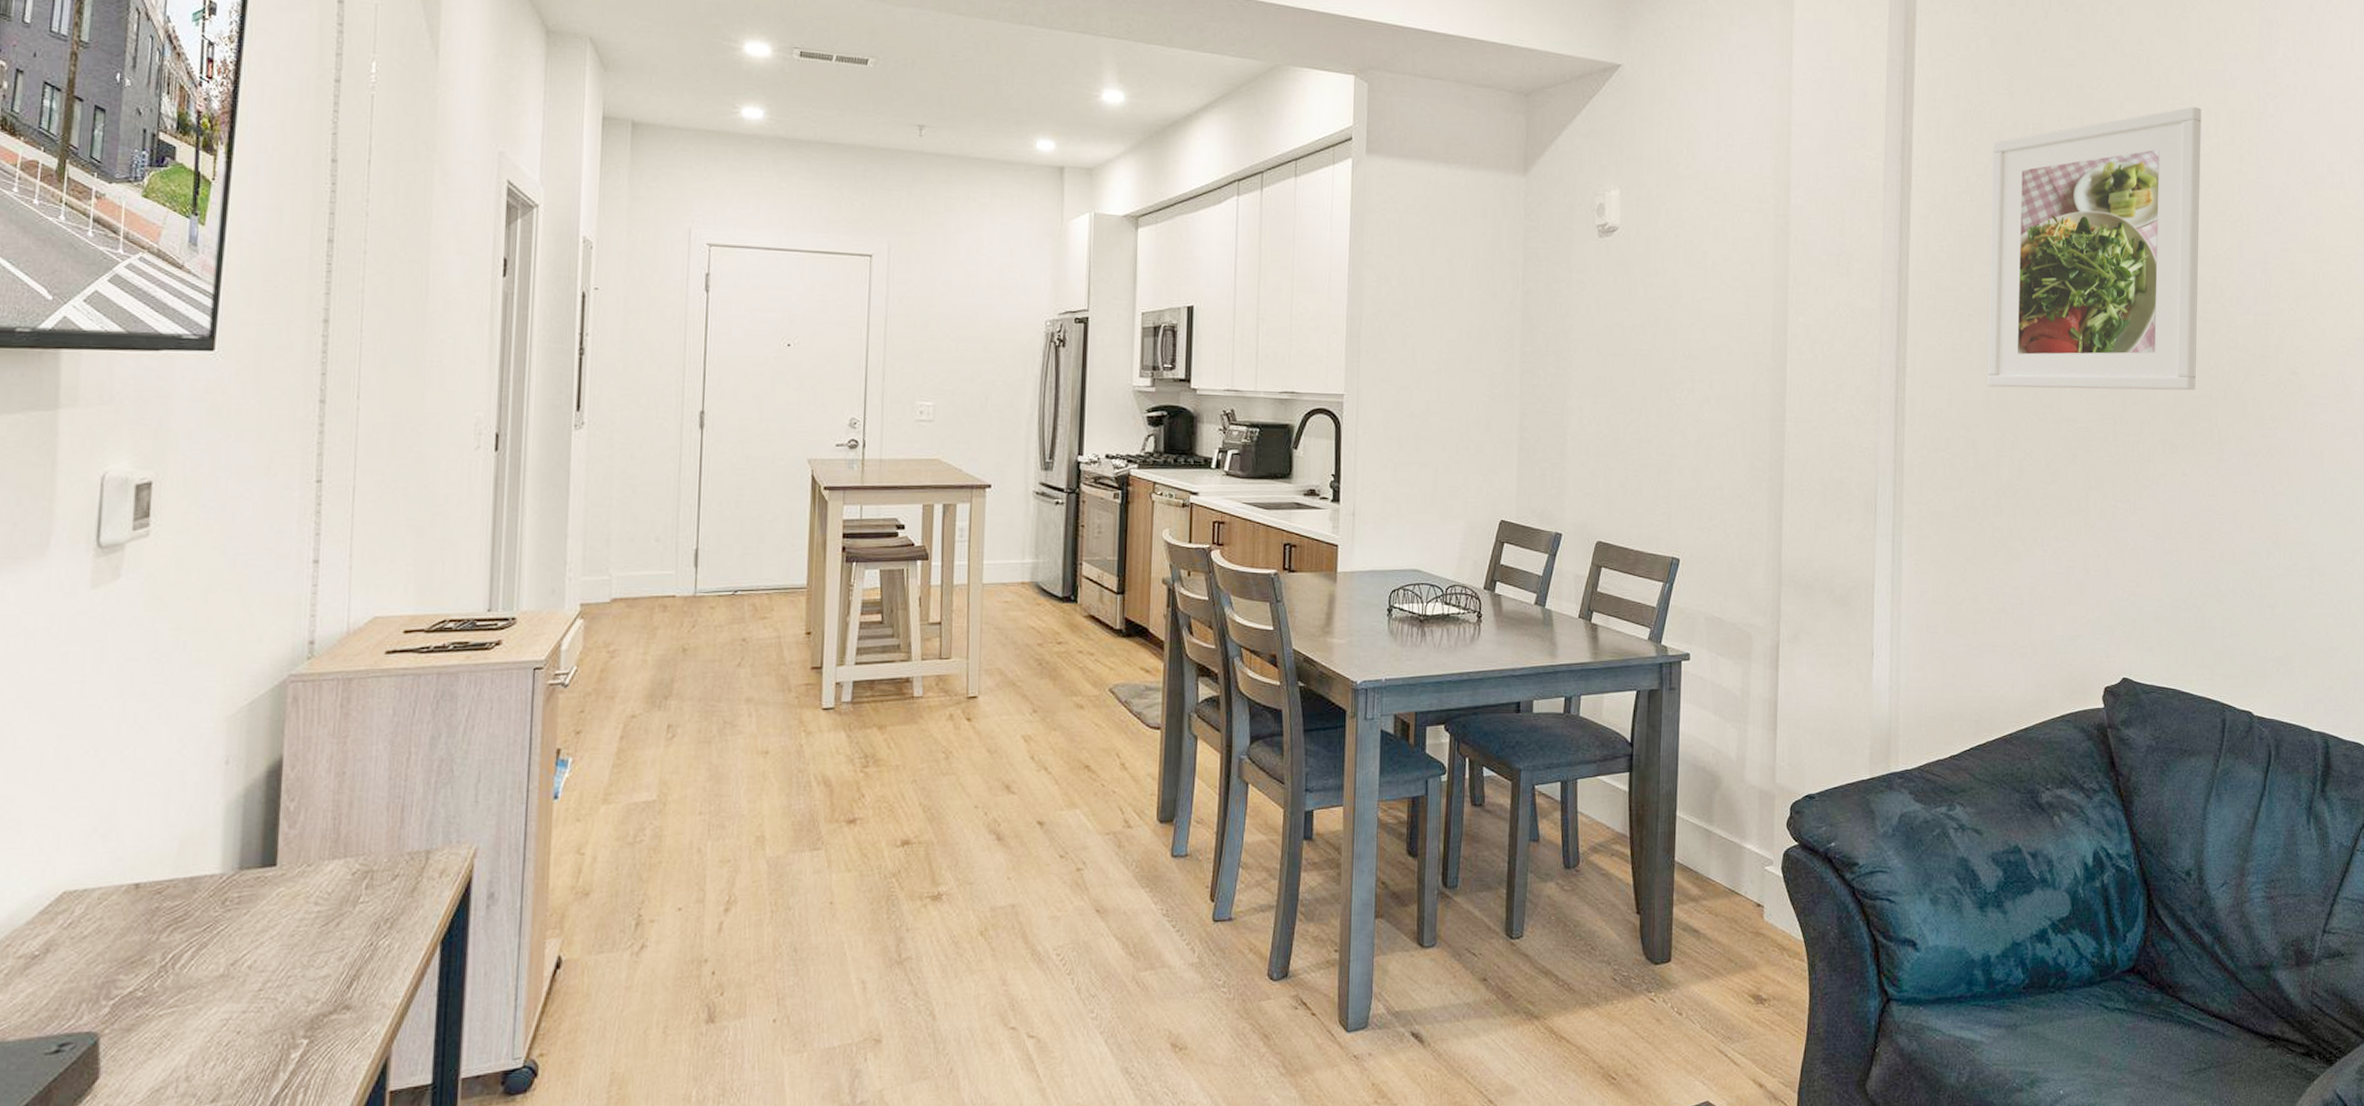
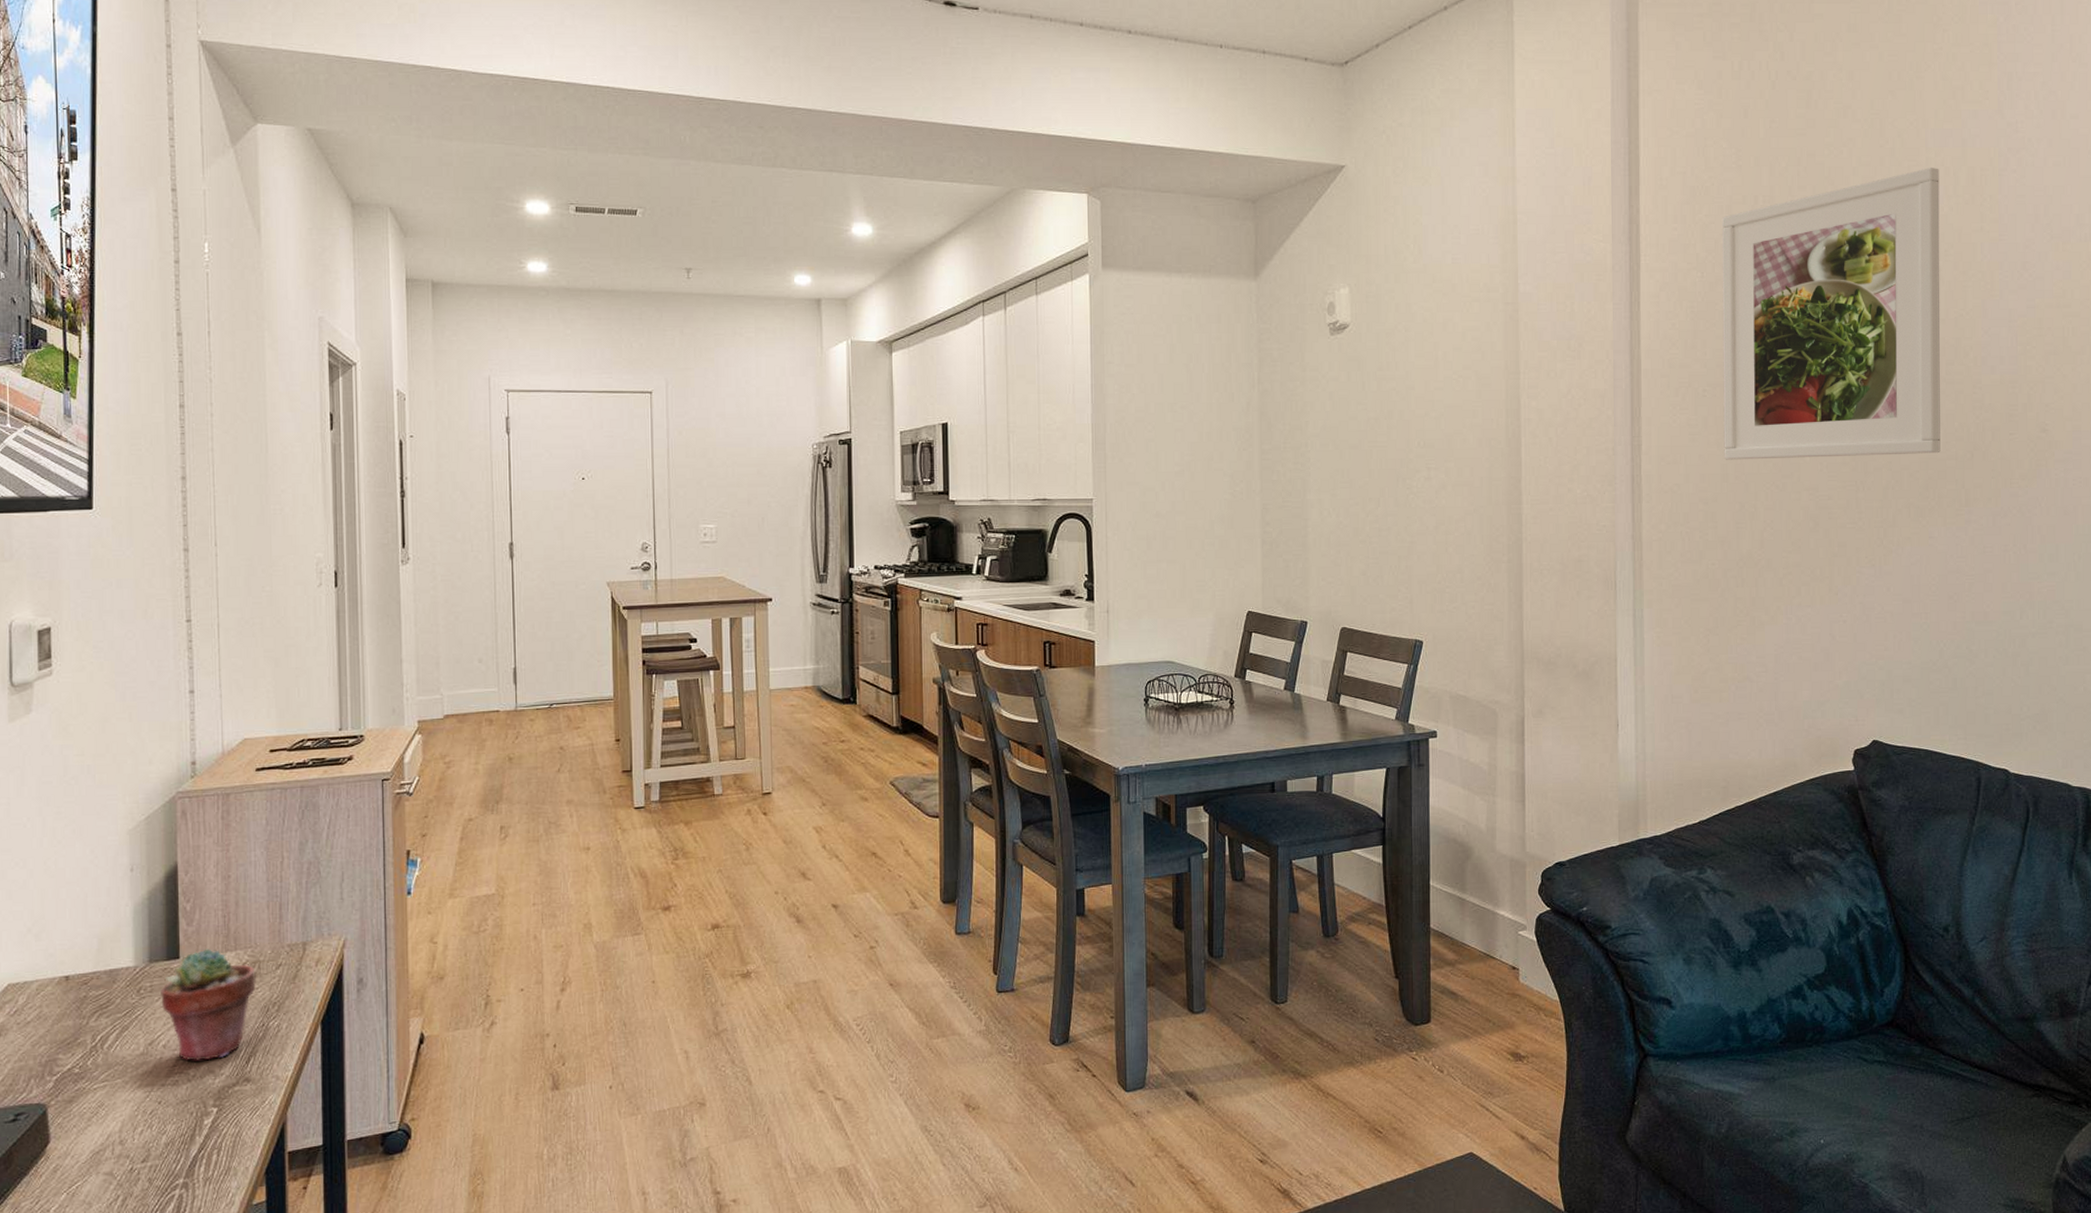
potted succulent: none [249,855,367,985] -> present [161,949,256,1061]

